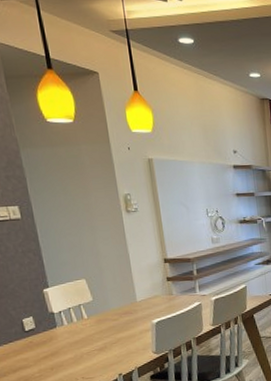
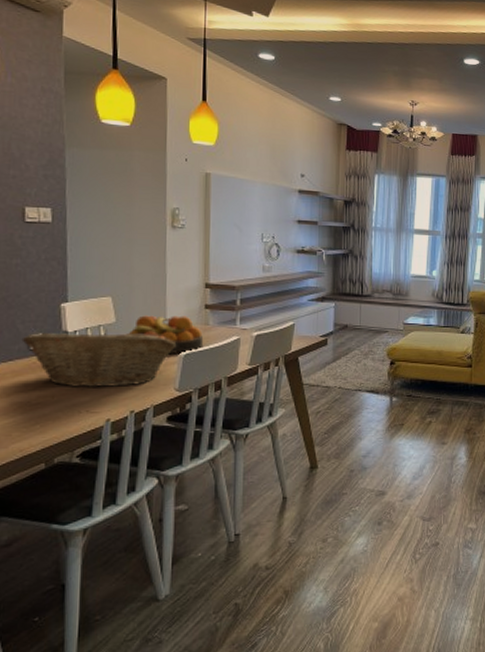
fruit basket: none [16,307,148,359] -> present [21,329,177,388]
fruit bowl: none [104,289,171,323] -> present [126,315,204,353]

